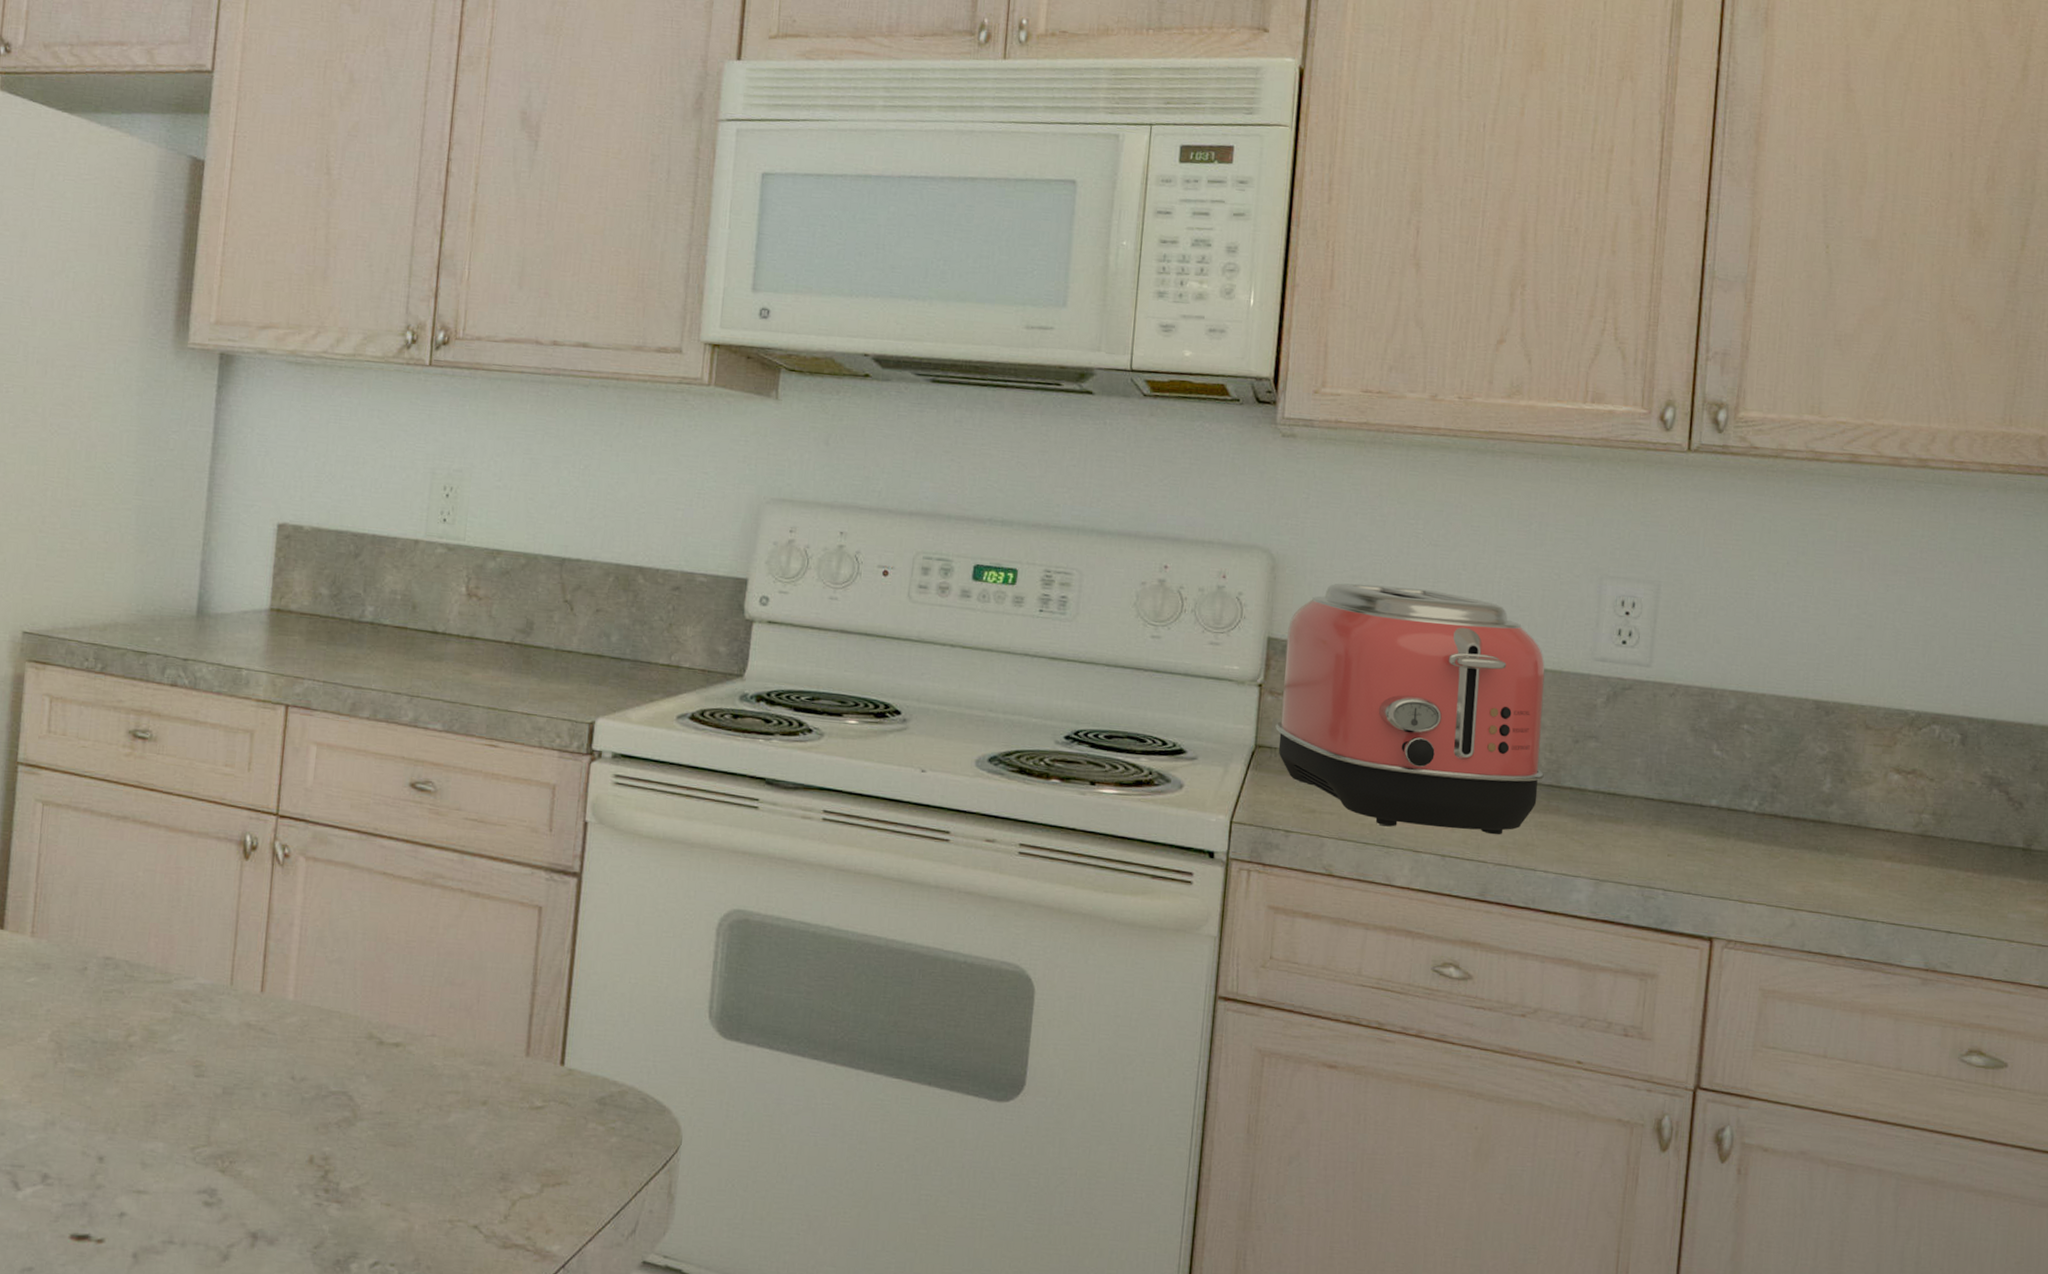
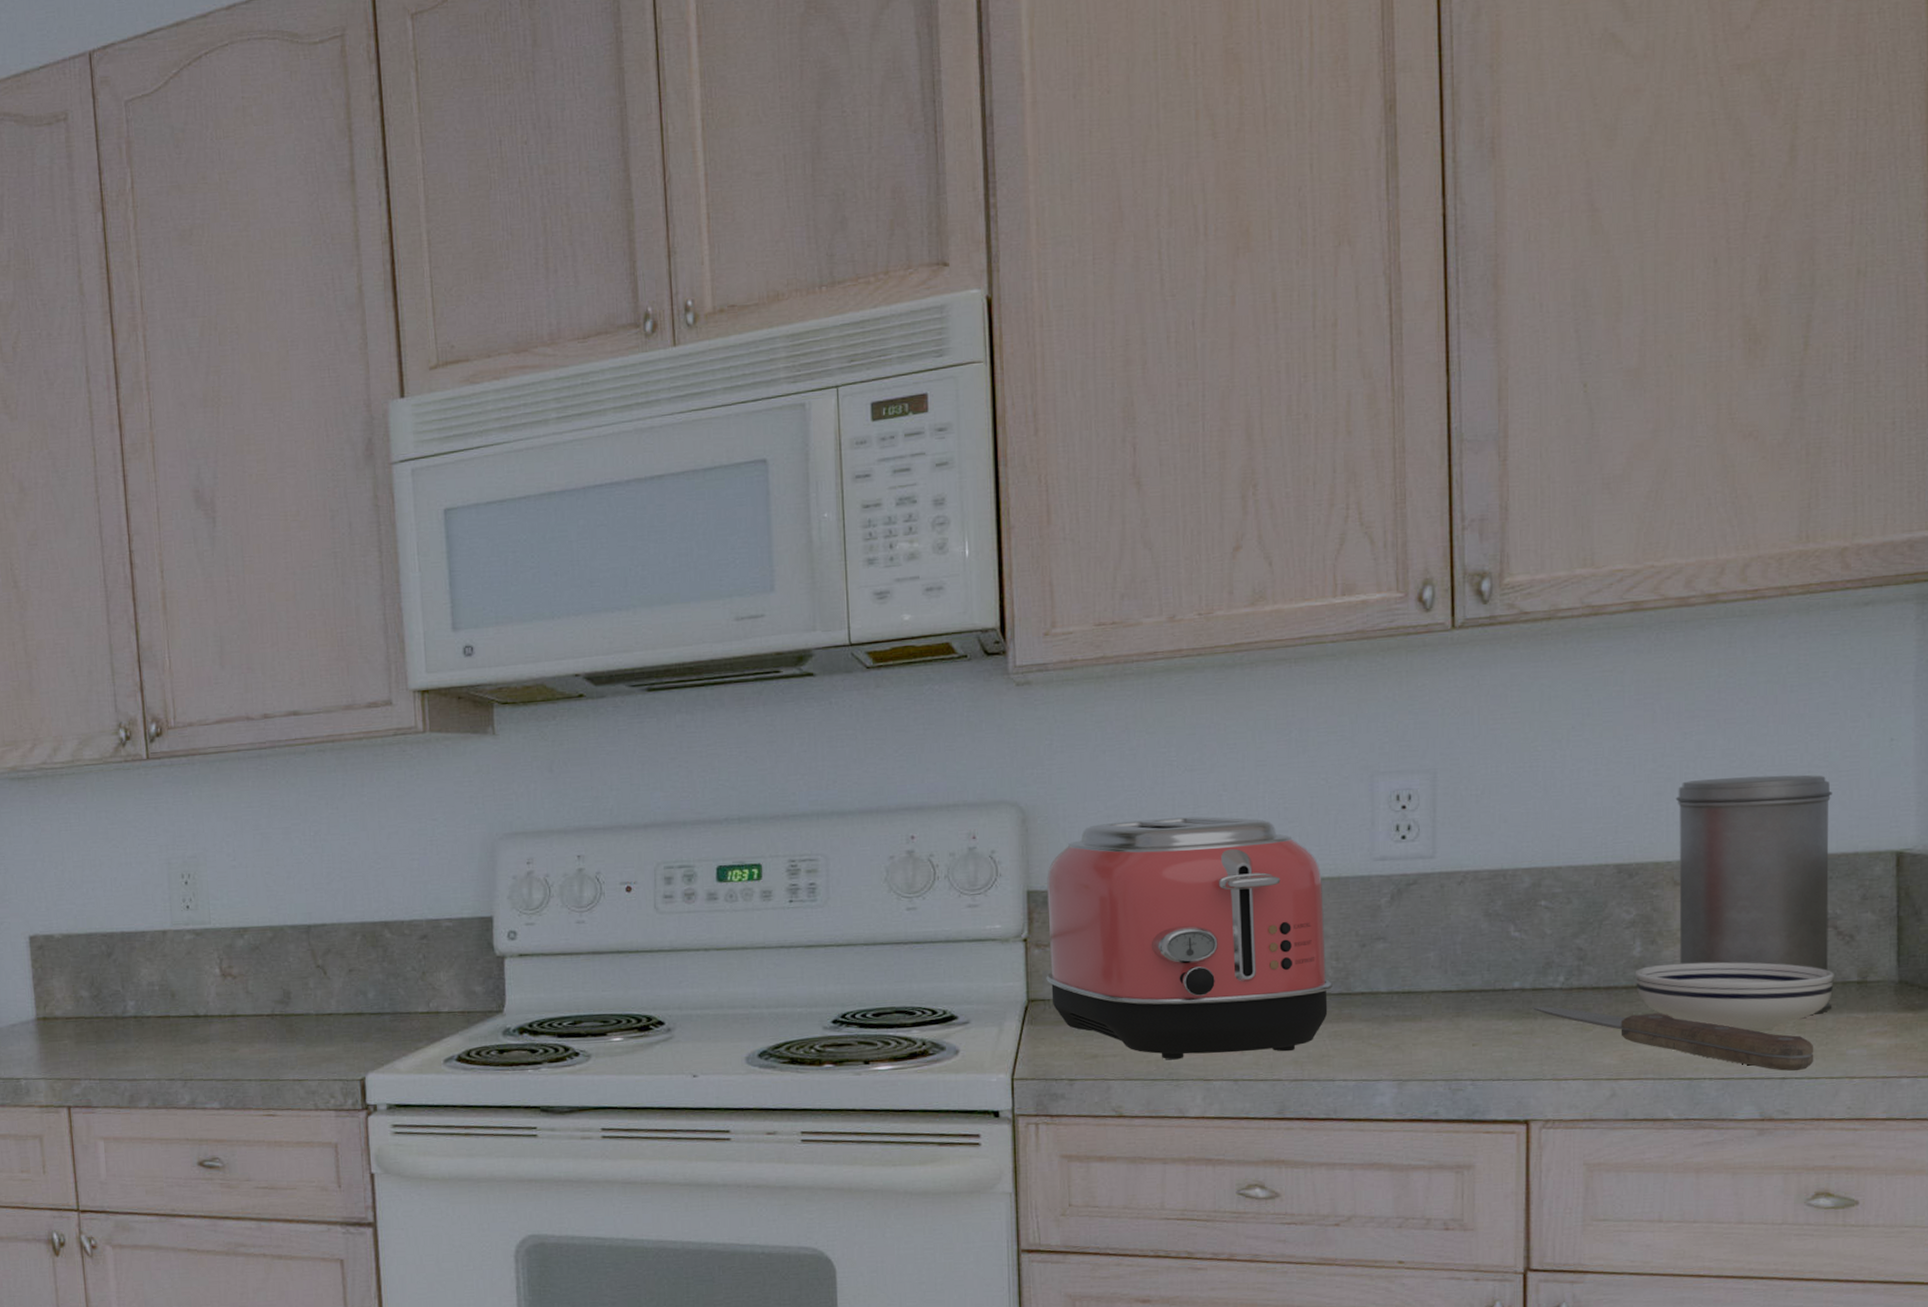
knife: none [1726,827,1979,927] -> present [1532,1006,1814,1072]
bowl: none [1822,803,2004,884] -> present [1634,961,1835,1032]
canister: none [1865,631,2014,874] -> present [1675,774,1833,1014]

